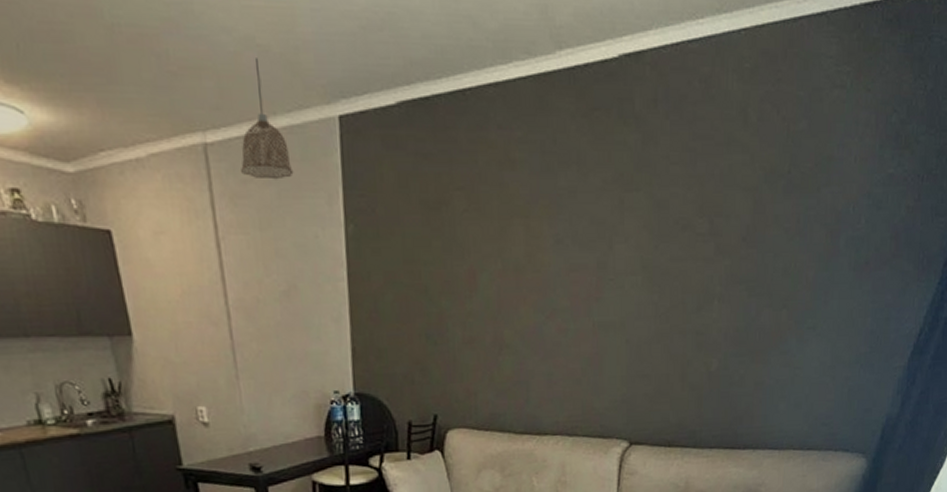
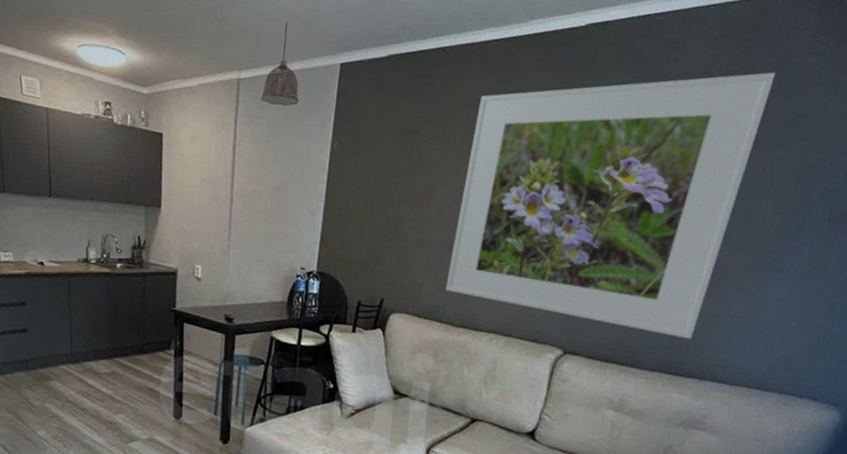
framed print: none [503,110,805,411] -> present [445,72,776,340]

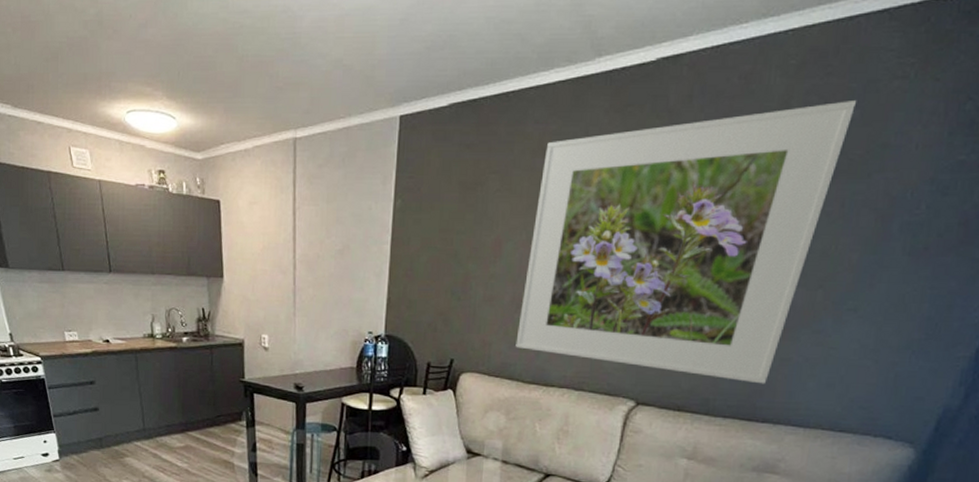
pendant lamp: present [261,23,299,106] -> none [319,75,359,165]

